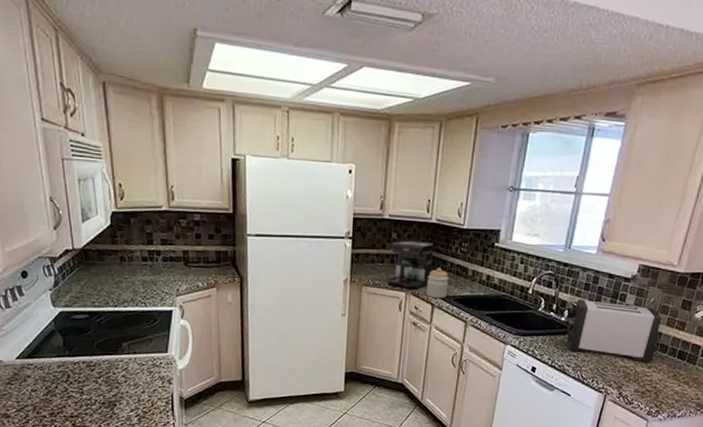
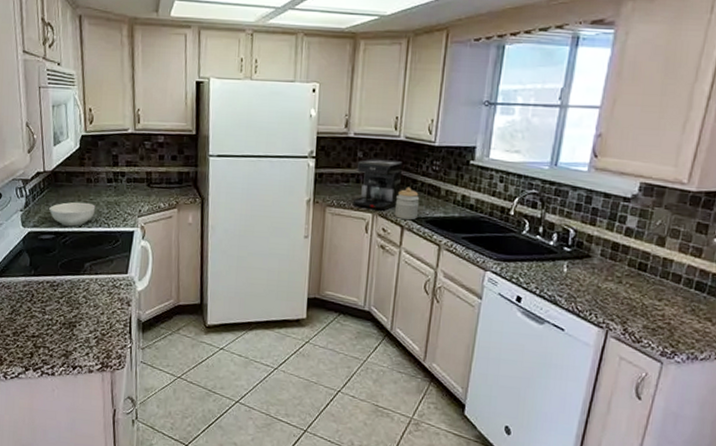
bowl: none [81,280,131,306] -> present [49,201,96,227]
toaster: present [564,299,662,363] -> none [553,221,672,295]

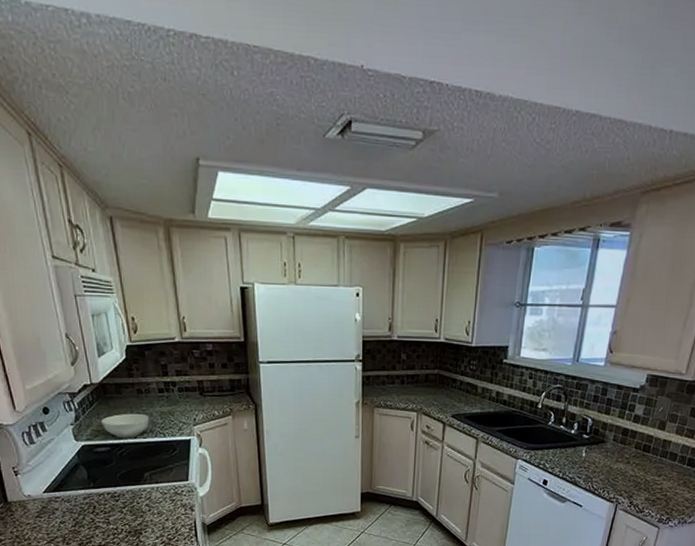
coffee maker: present [352,158,403,211] -> none [398,360,444,409]
jar: present [394,187,420,221] -> none [436,386,459,417]

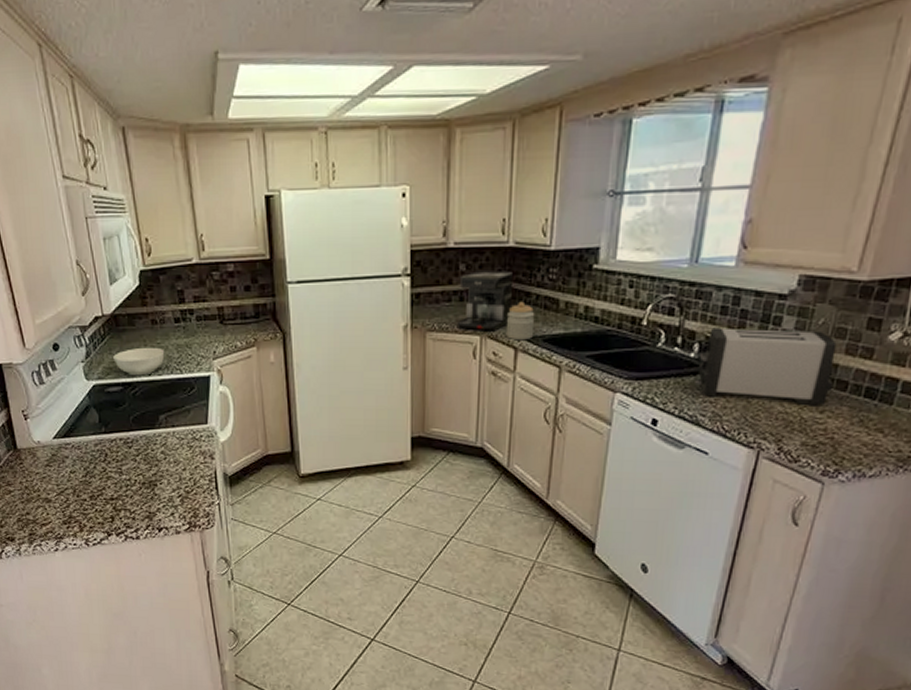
coffee maker: none [398,360,444,409] -> present [456,271,514,331]
jar: none [436,386,459,417] -> present [505,301,535,341]
toaster: none [574,411,671,472] -> present [695,327,837,406]

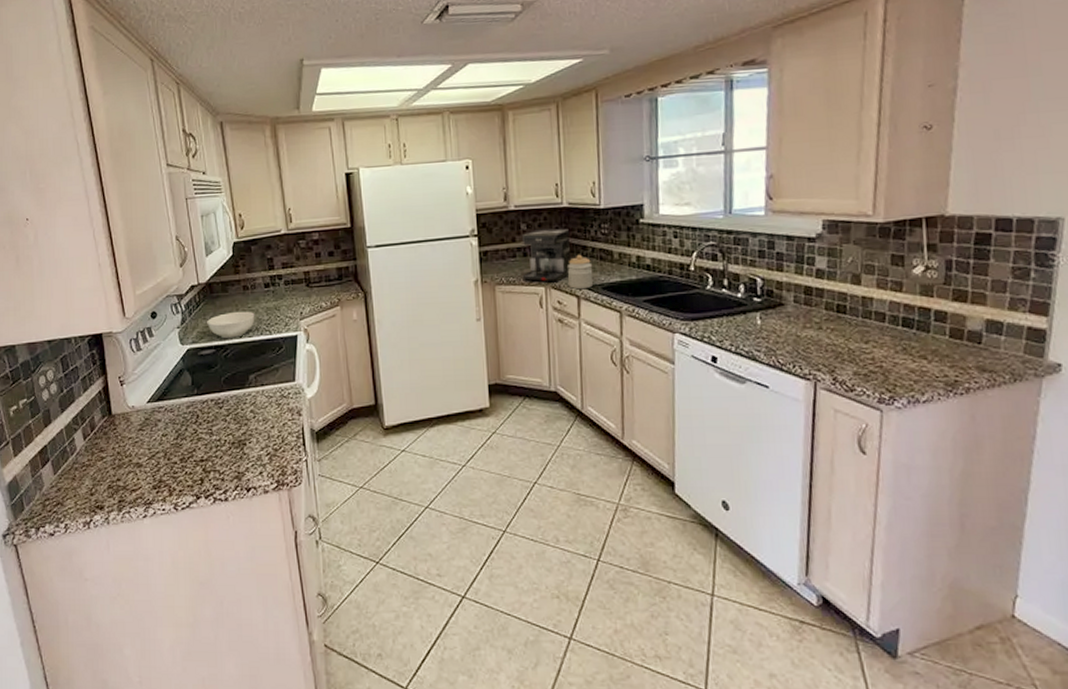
toaster: present [695,327,837,406] -> none [745,268,871,338]

